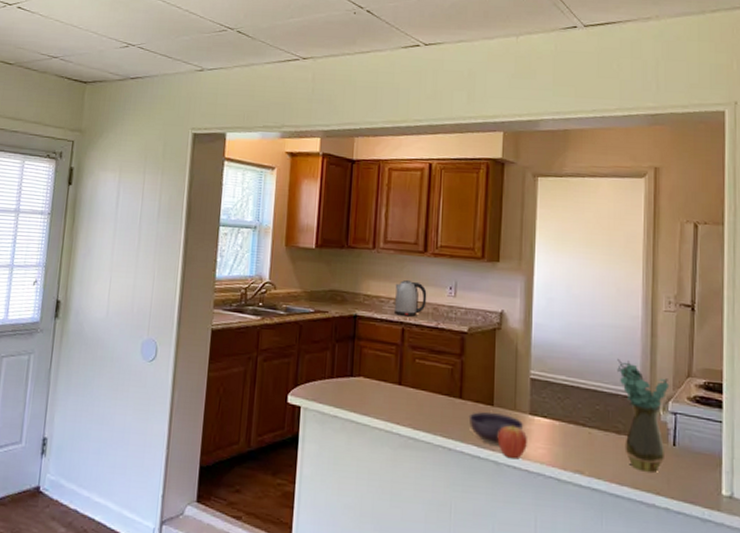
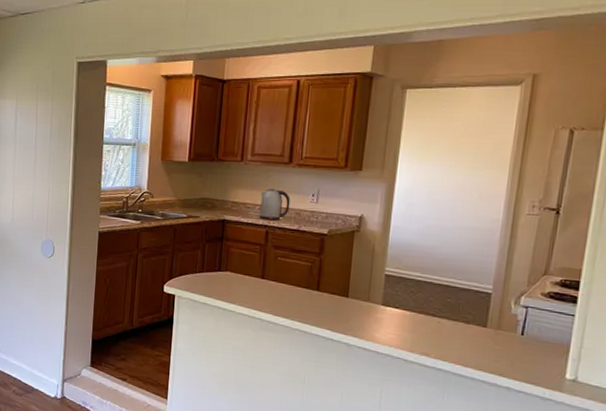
bowl: present [468,412,524,444] -> none [324,302,376,329]
fruit: present [497,424,527,459] -> none [350,313,378,342]
vase: present [617,358,670,474] -> none [472,257,524,358]

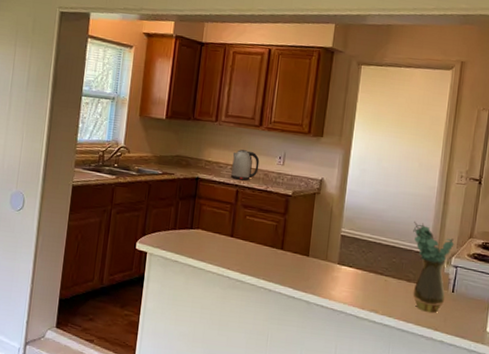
vase: none [472,257,524,358] -> present [413,221,454,314]

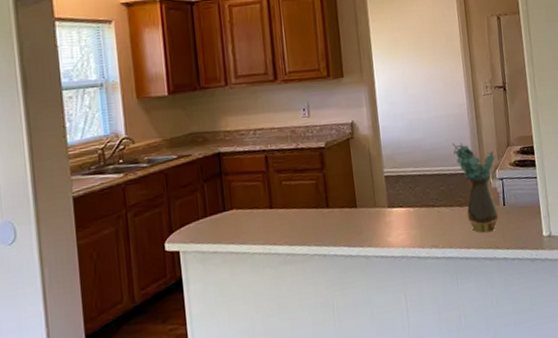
kettle: present [230,149,260,181] -> none [252,109,284,145]

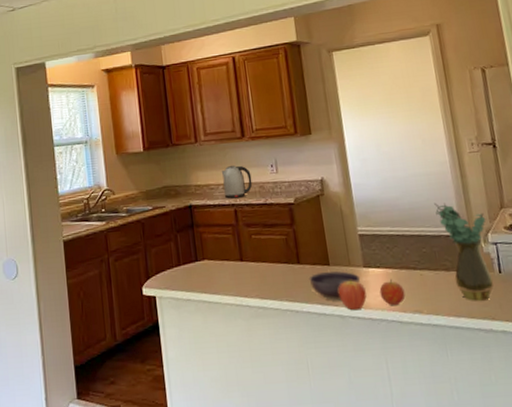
kettle: none [252,109,284,145] -> present [221,165,253,199]
bowl: none [337,212,385,242] -> present [309,271,361,300]
fruit: none [363,219,390,250] -> present [337,279,367,311]
fruit: none [401,216,424,243] -> present [379,278,406,306]

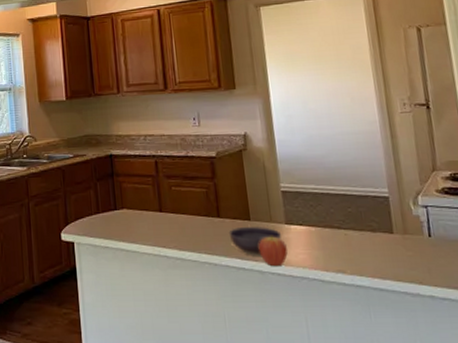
kettle: present [221,165,253,199] -> none [142,117,174,150]
fruit: present [379,278,406,306] -> none [301,236,328,265]
vase: present [434,202,494,302] -> none [361,162,422,265]

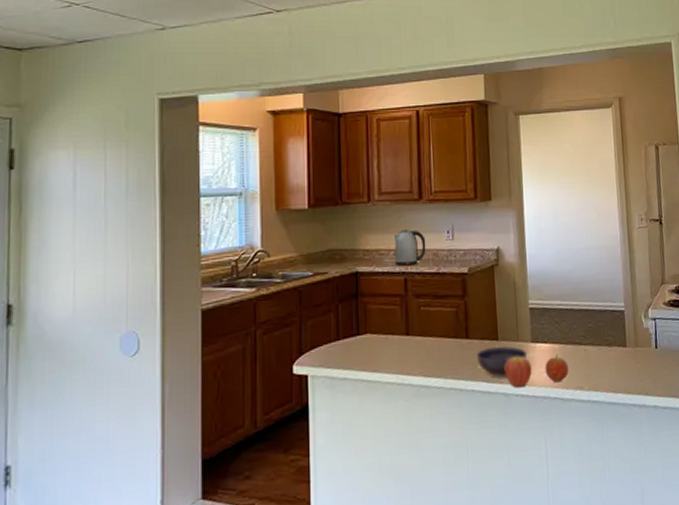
kettle: none [142,117,174,150] -> present [393,230,426,266]
fruit: none [301,236,328,265] -> present [545,354,569,383]

